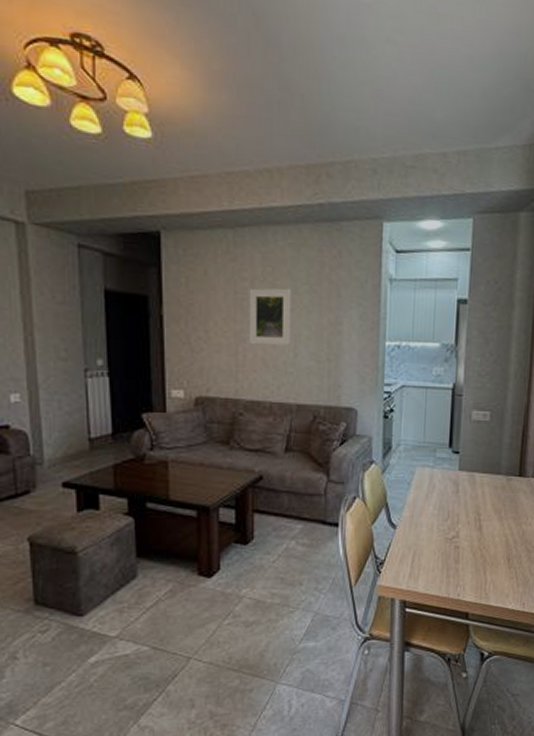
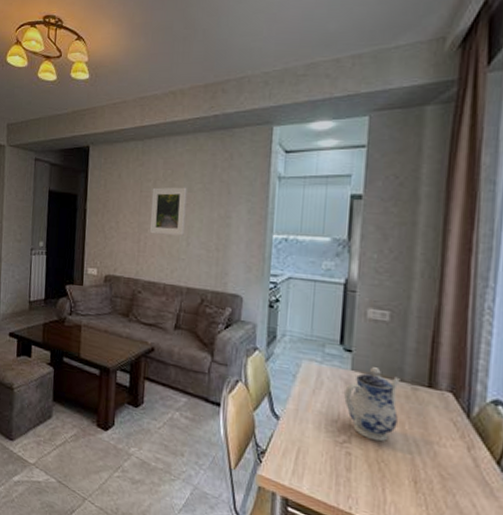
teapot: none [453,465,498,531] -> present [344,367,400,442]

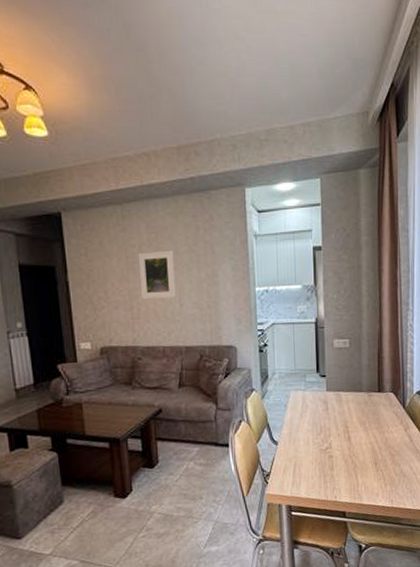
teapot: present [344,367,400,442] -> none [324,385,361,442]

